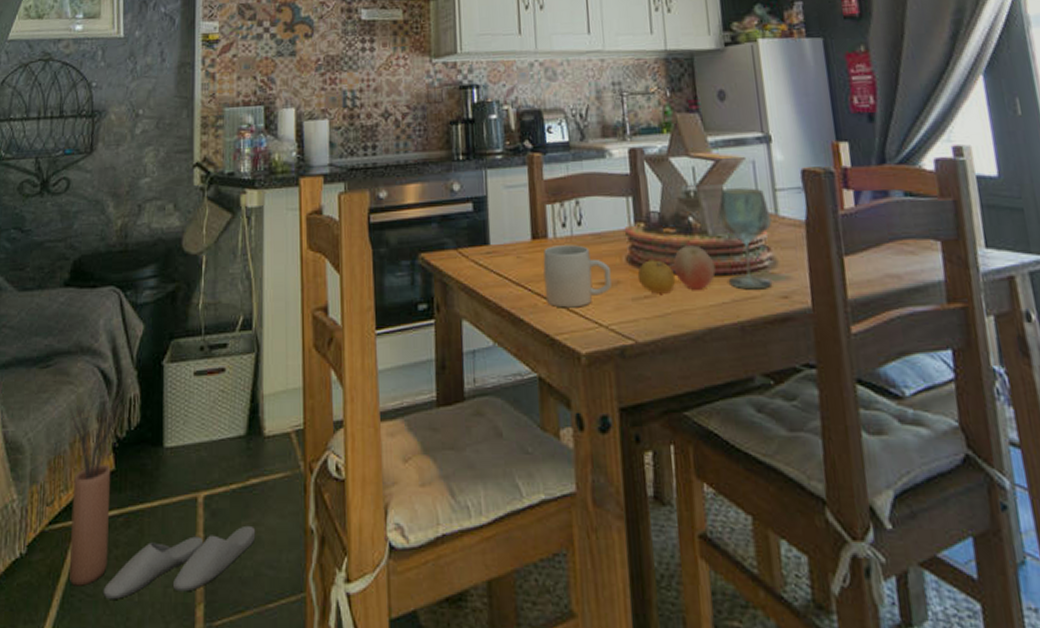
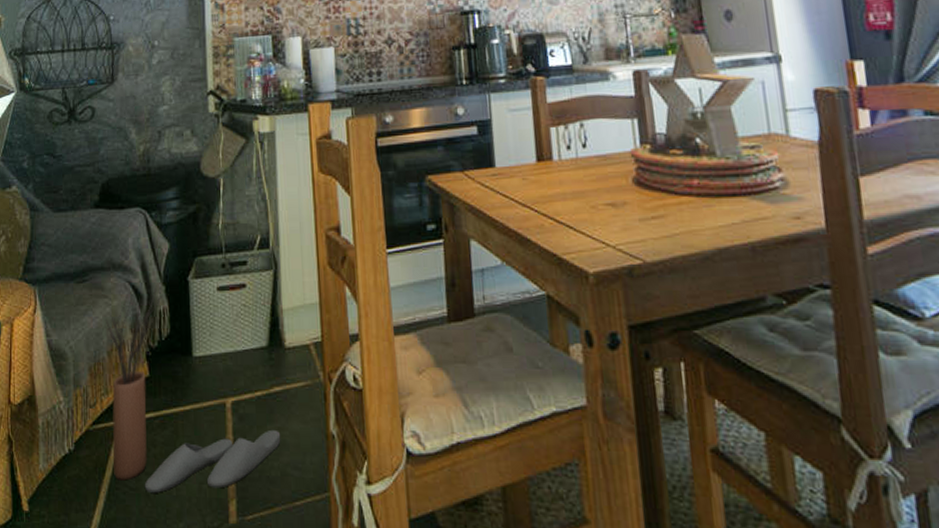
mug: present [543,245,612,308] -> none [548,166,618,229]
fruit: present [637,260,676,294] -> none [644,181,684,215]
fruit: present [673,245,716,290] -> none [680,166,725,211]
wine glass: present [717,188,772,290] -> none [726,108,783,211]

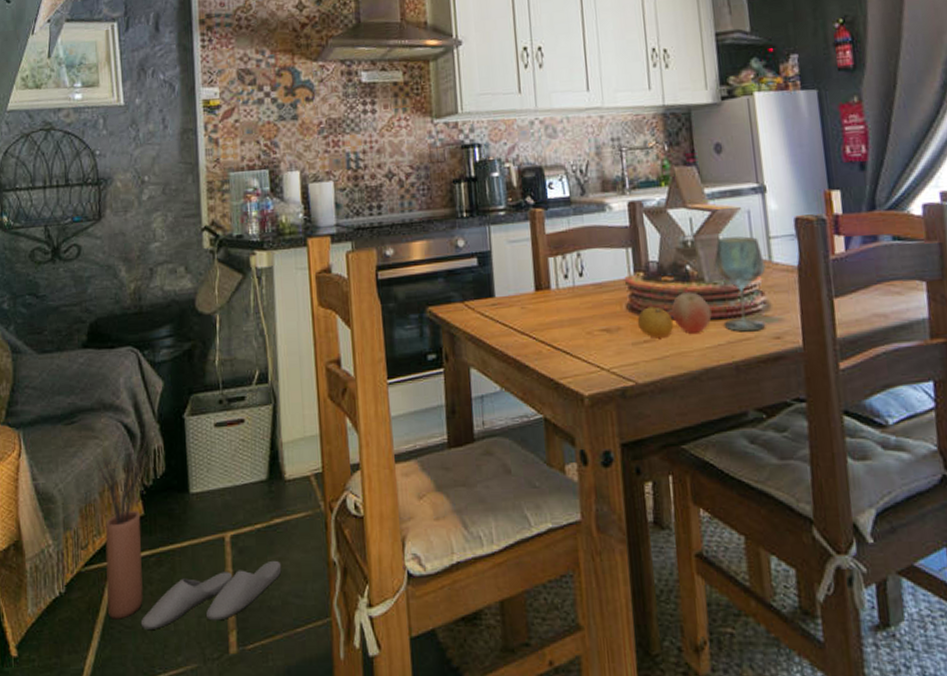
fruit: none [644,181,684,215] -> present [637,306,674,339]
fruit: none [680,166,725,211] -> present [671,292,712,333]
wine glass: none [726,108,783,211] -> present [714,236,766,332]

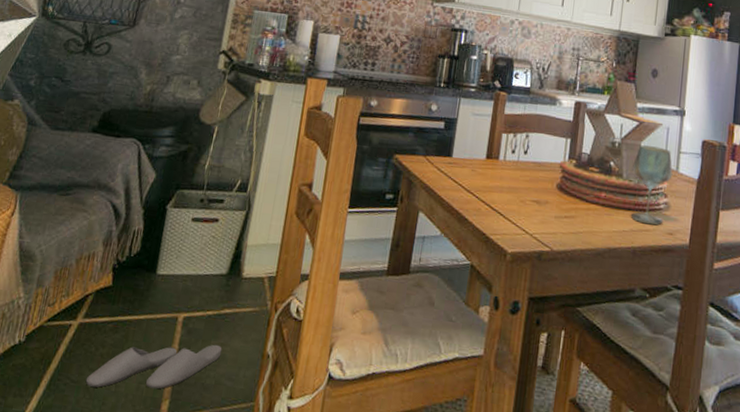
vase: present [97,421,156,620] -> none [59,206,139,374]
fruit: present [637,306,674,339] -> none [562,189,592,217]
fruit: present [671,292,712,333] -> none [591,183,623,218]

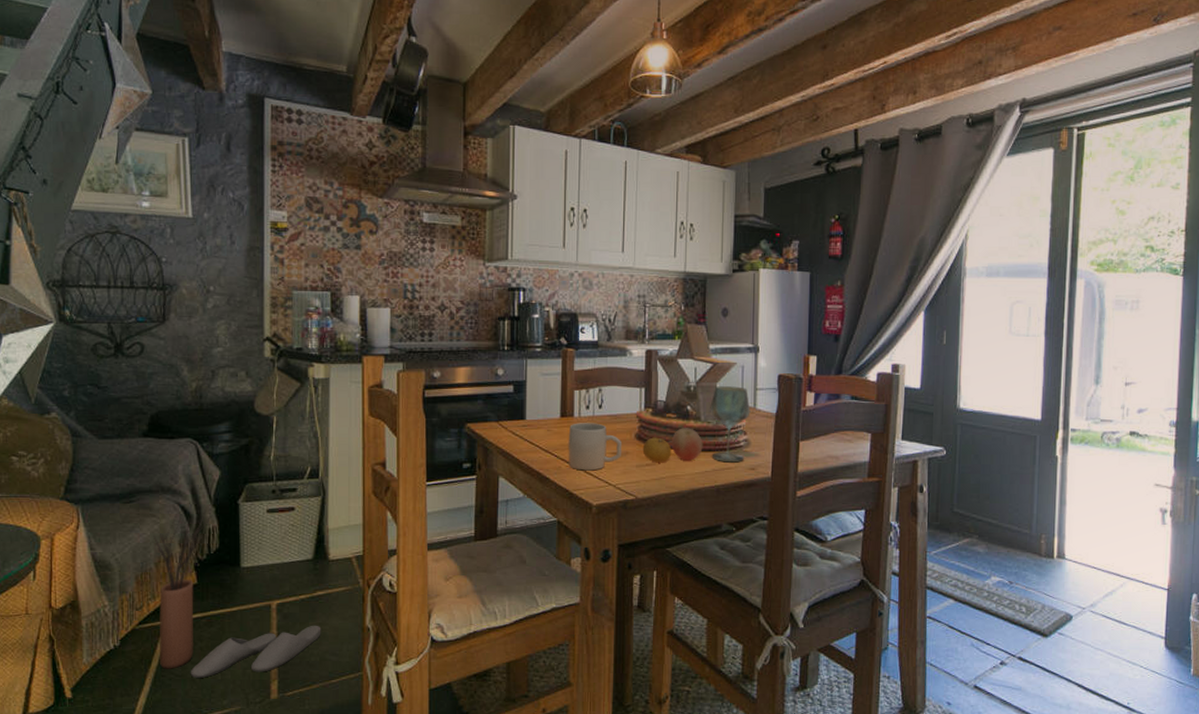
vase: none [59,206,139,374] -> present [153,504,212,669]
mug: none [488,166,544,217] -> present [568,423,623,471]
fruit: none [562,189,592,217] -> present [642,437,672,463]
fruit: none [591,183,623,218] -> present [671,428,703,461]

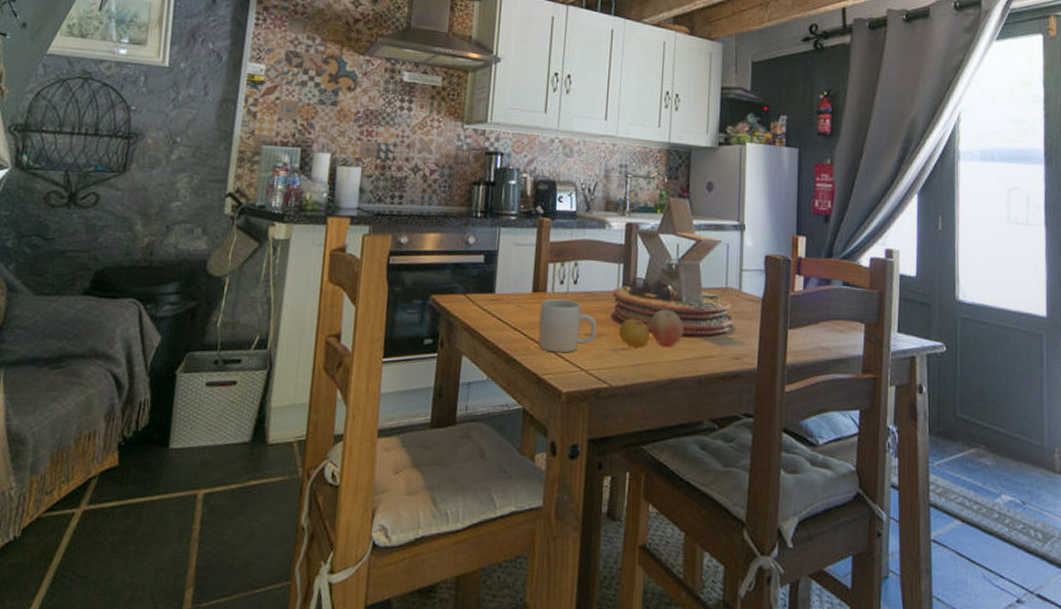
vase: present [153,504,212,669] -> none [63,374,145,569]
slippers: present [190,625,321,678] -> none [95,521,251,581]
wine glass: present [710,386,751,463] -> none [692,265,736,351]

